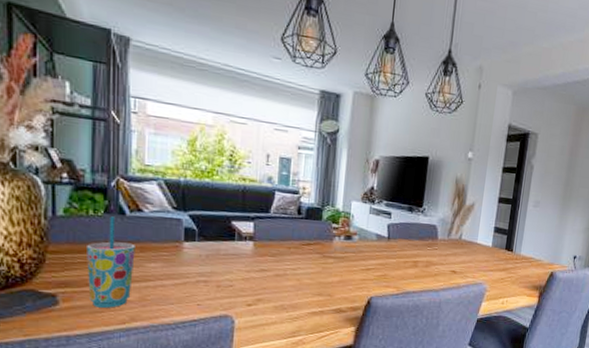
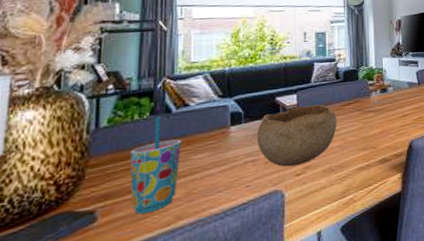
bowl: none [209,236,294,296] -> present [256,104,337,167]

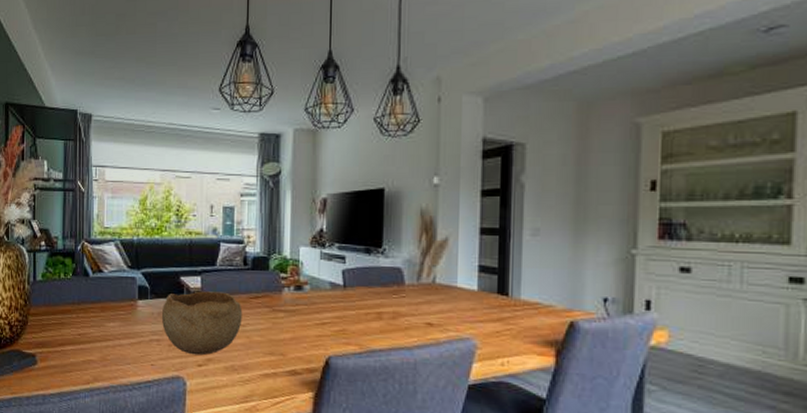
cup: present [130,116,181,215] -> none [59,278,97,368]

